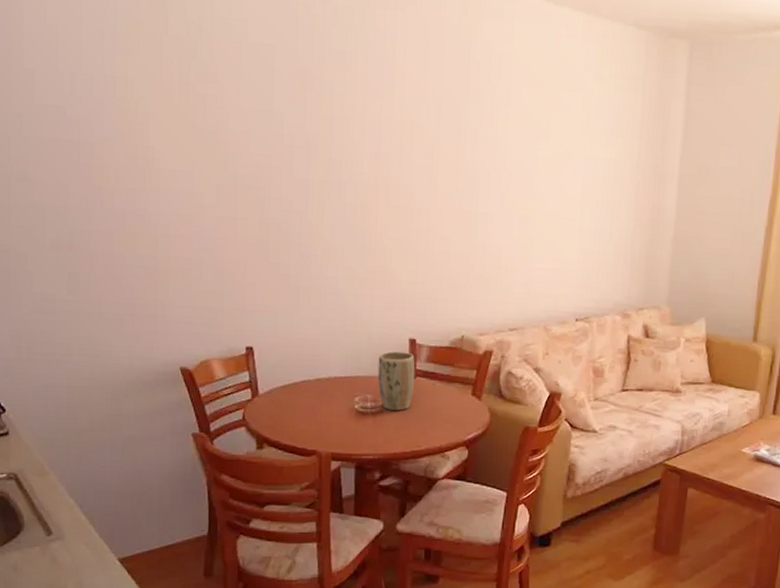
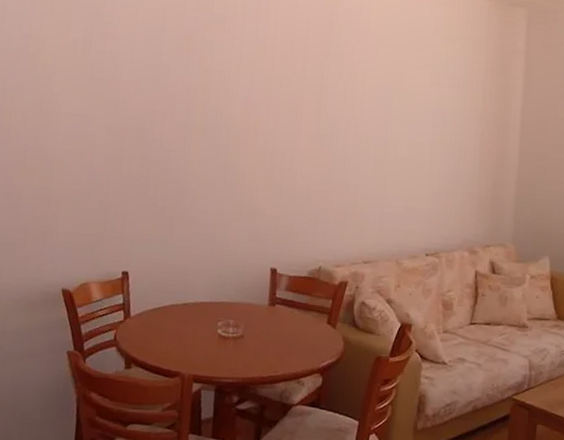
plant pot: present [377,351,415,411] -> none [240,279,275,337]

